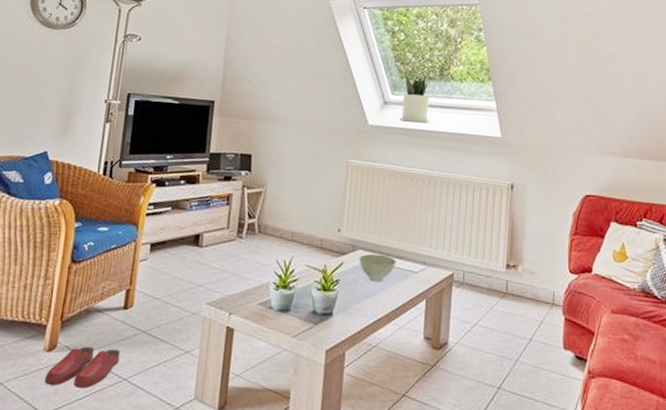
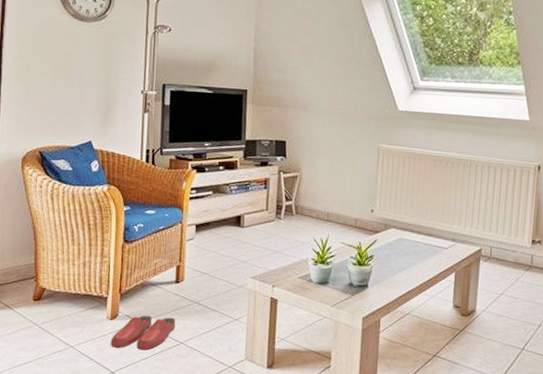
bowl: present [359,253,397,282] -> none [391,231,427,258]
planter: present [398,75,431,124] -> none [428,60,460,108]

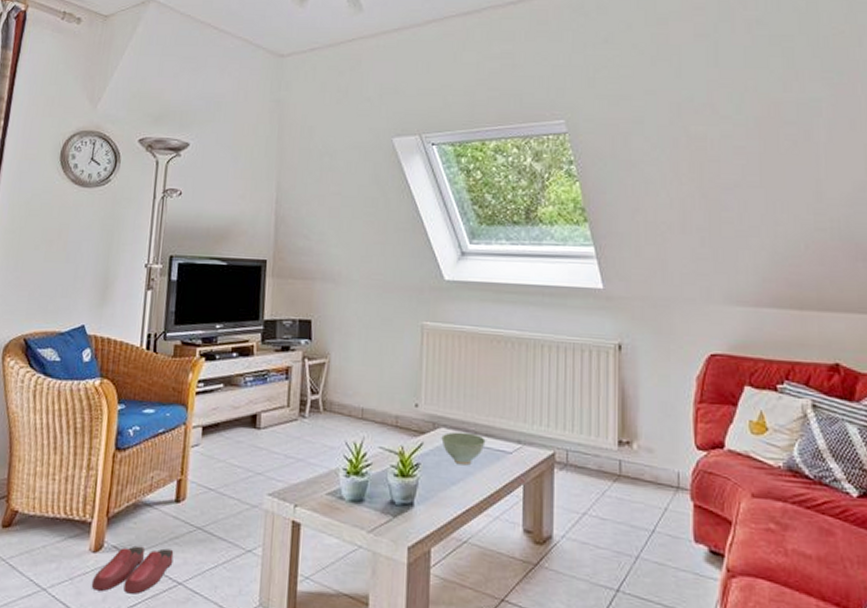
bowl: none [391,231,427,258] -> present [441,431,486,466]

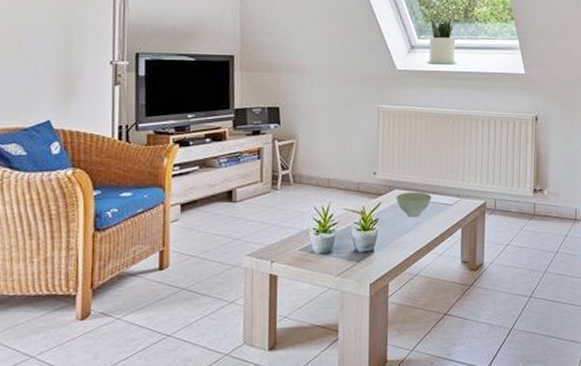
slippers: present [92,545,174,594] -> none [83,309,161,351]
planter: none [479,219,518,276] -> present [426,18,458,65]

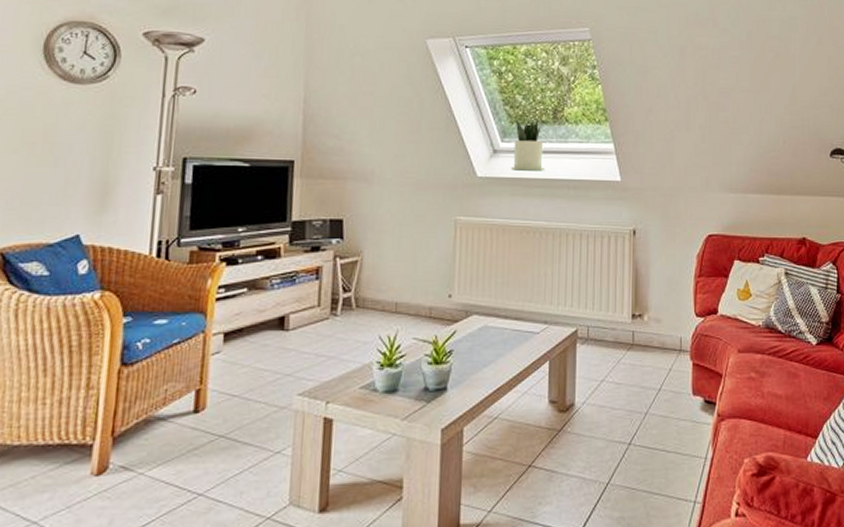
bowl: present [396,192,432,217] -> none [473,318,515,348]

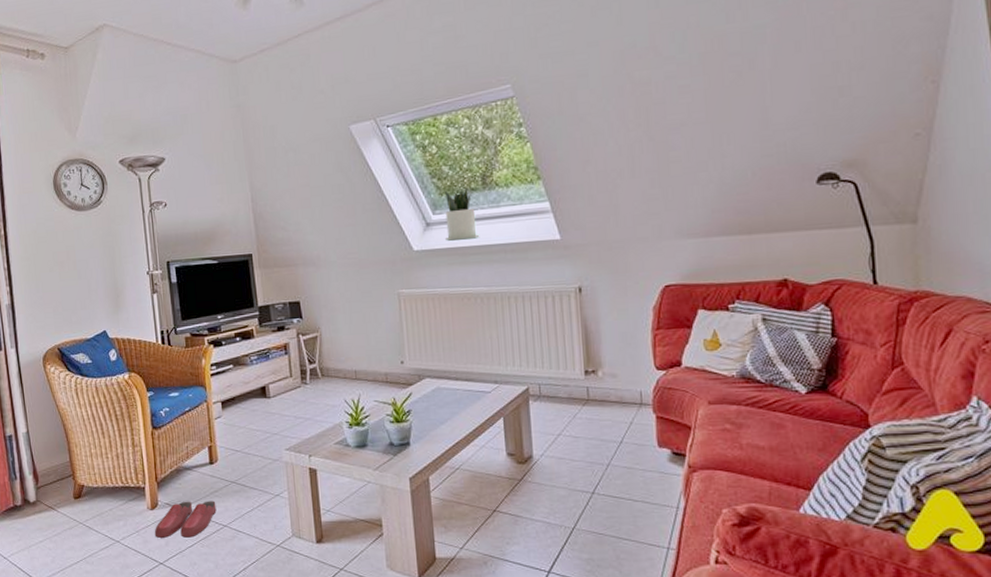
slippers: none [96,461,193,515] -> present [155,501,217,538]

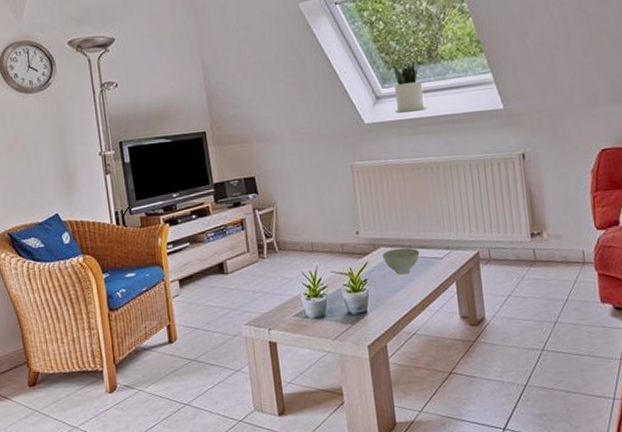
slippers: present [155,501,217,538] -> none [114,380,177,421]
bowl: none [427,379,467,407] -> present [382,247,420,275]

